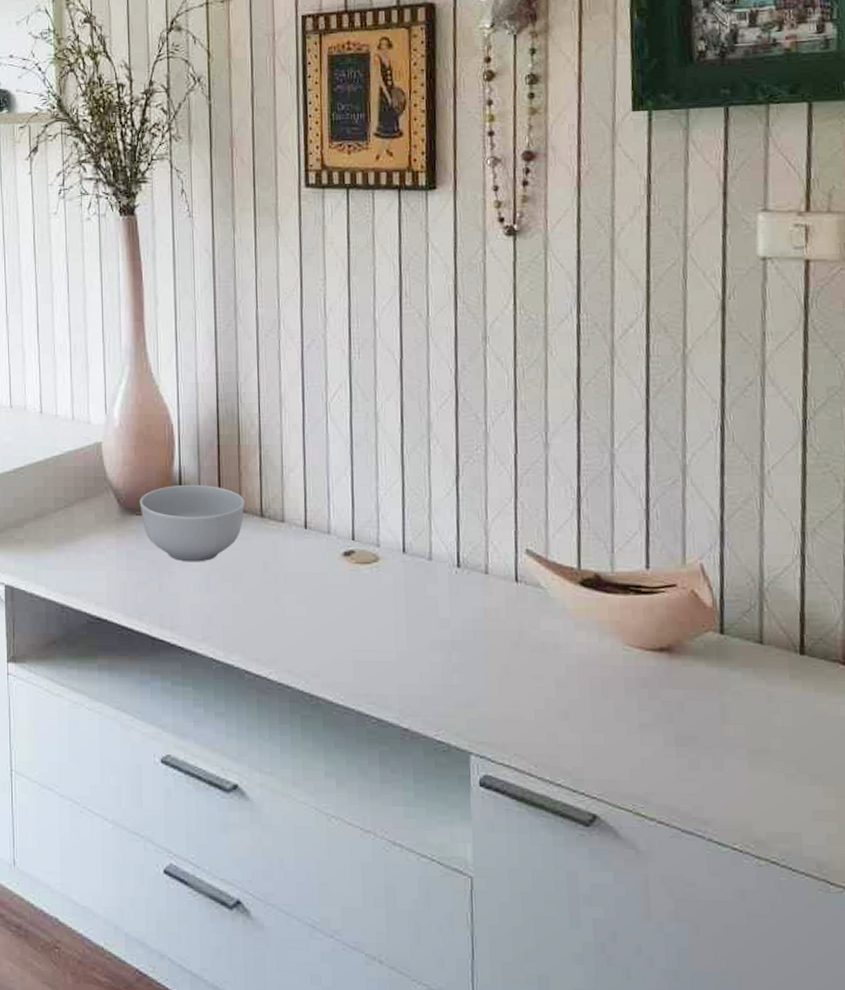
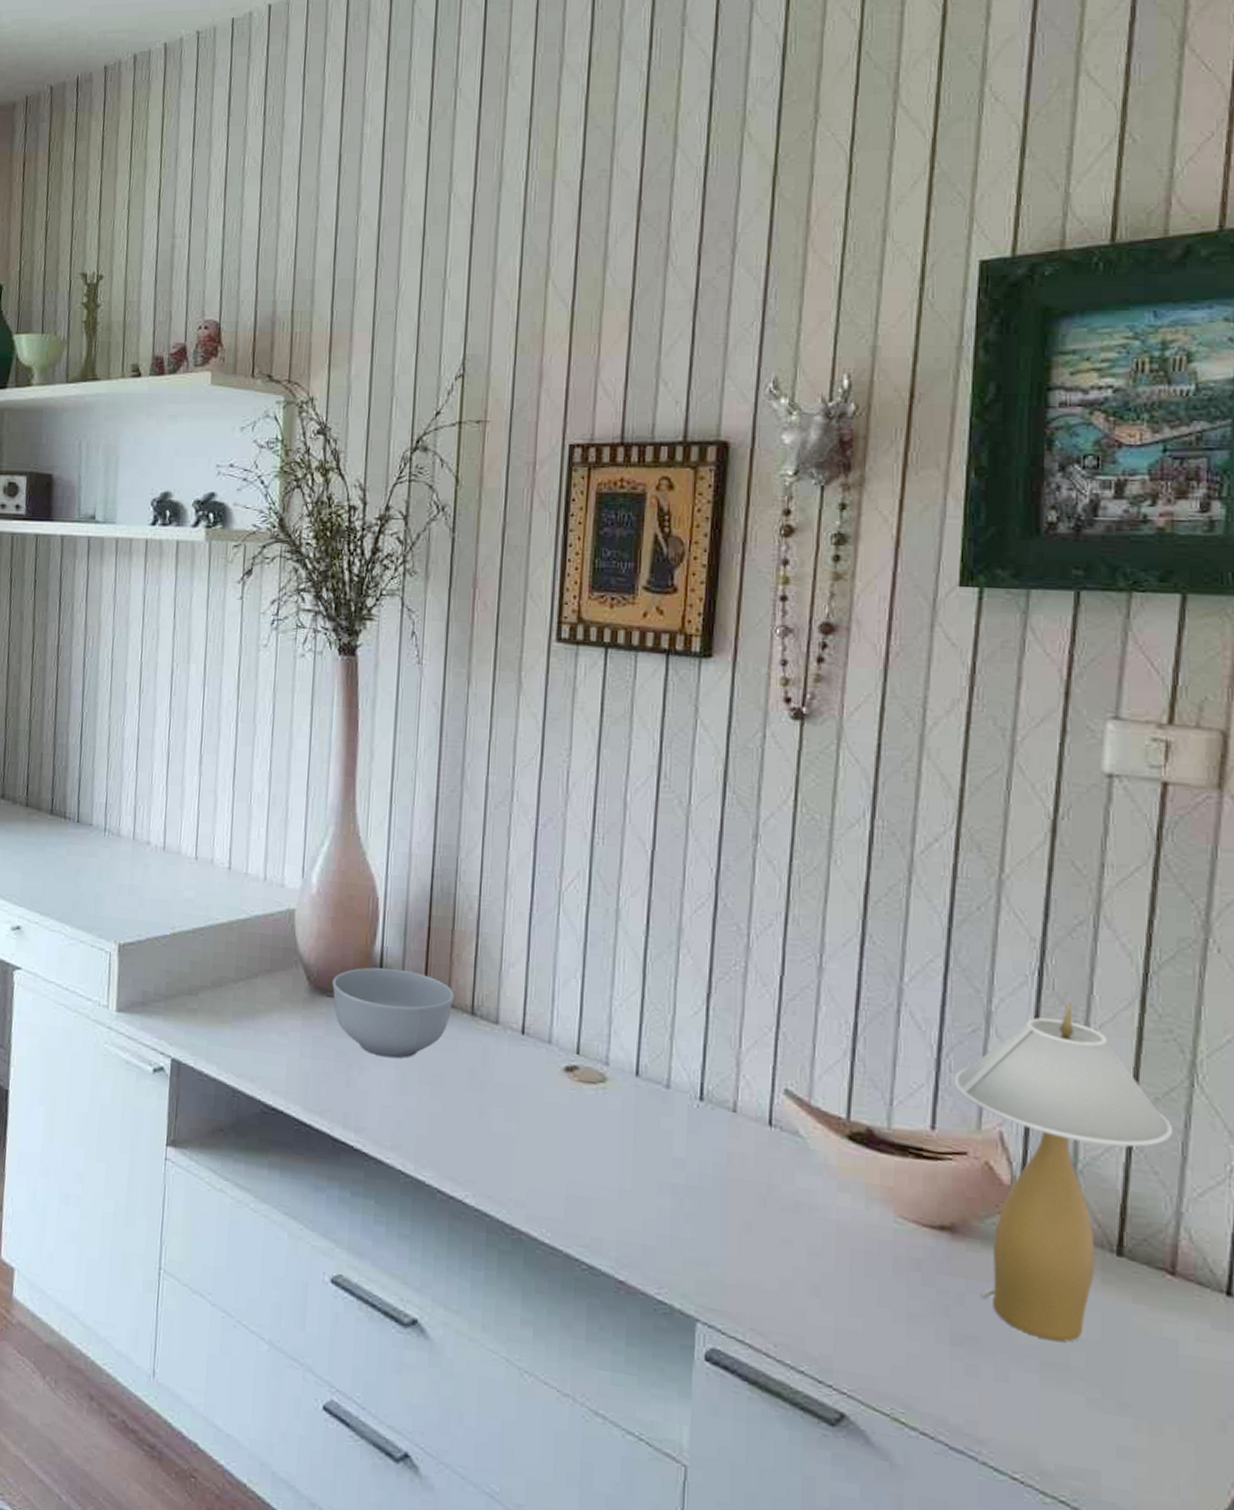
table lamp: none [660,450,836,732] -> present [953,1002,1174,1342]

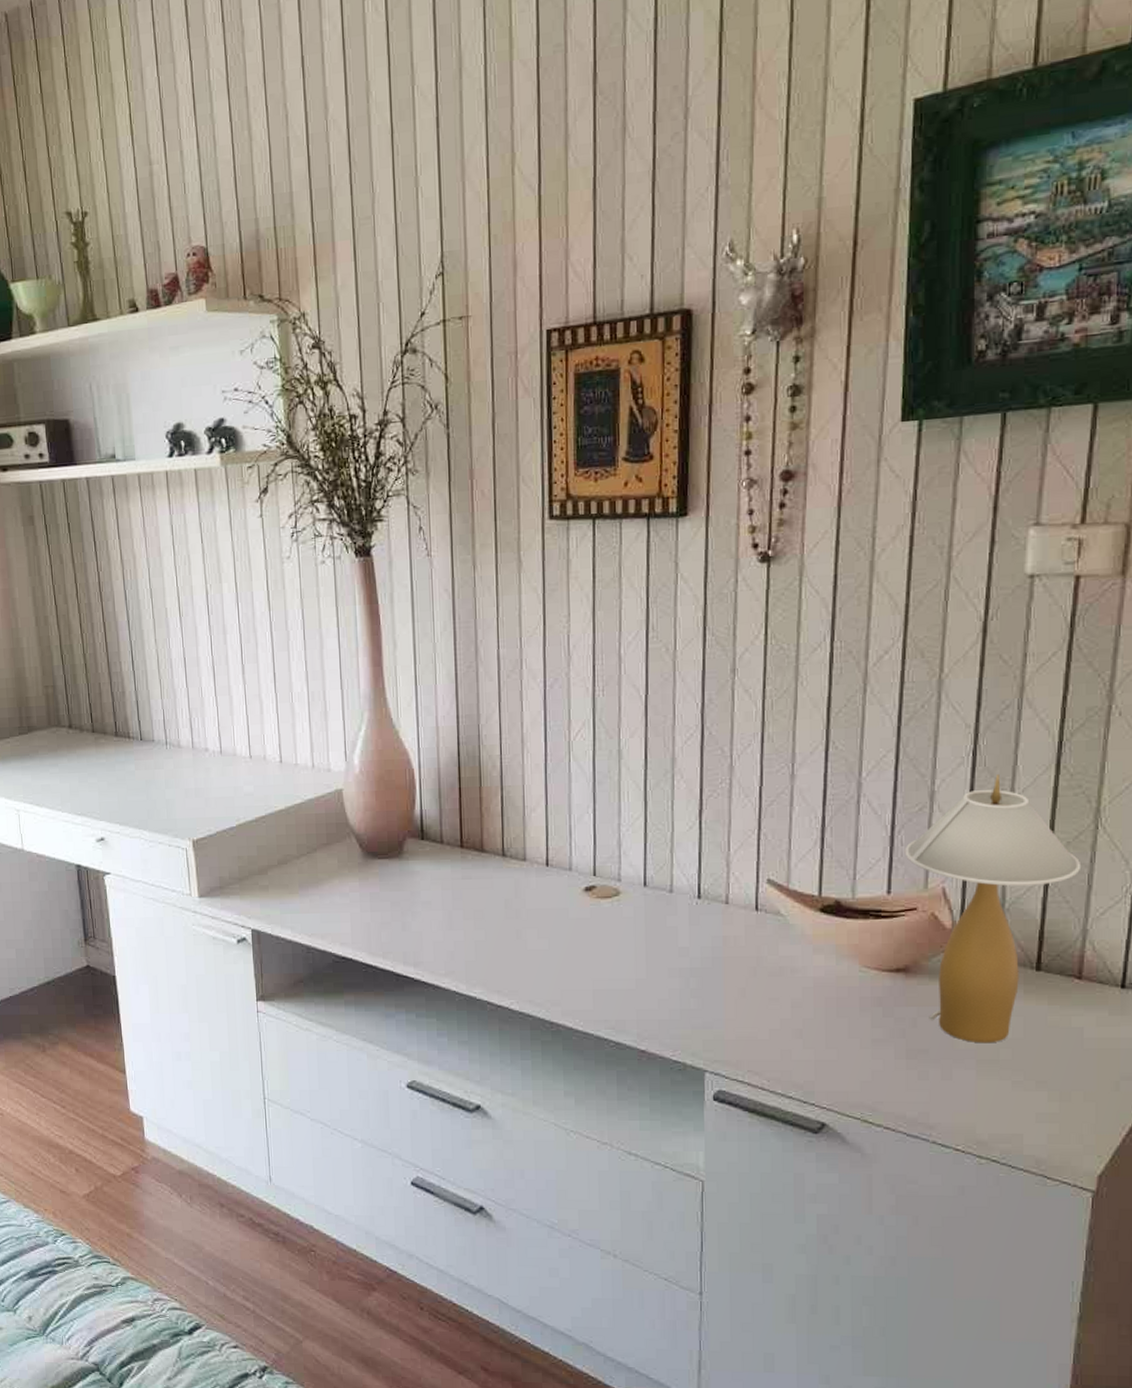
bowl: present [332,967,454,1059] -> none [381,827,487,902]

